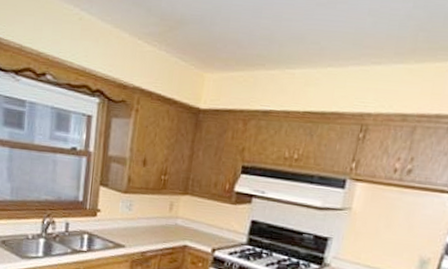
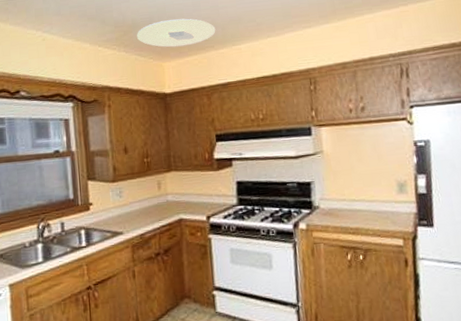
ceiling light: none [182,22,273,59] -> present [136,18,216,48]

